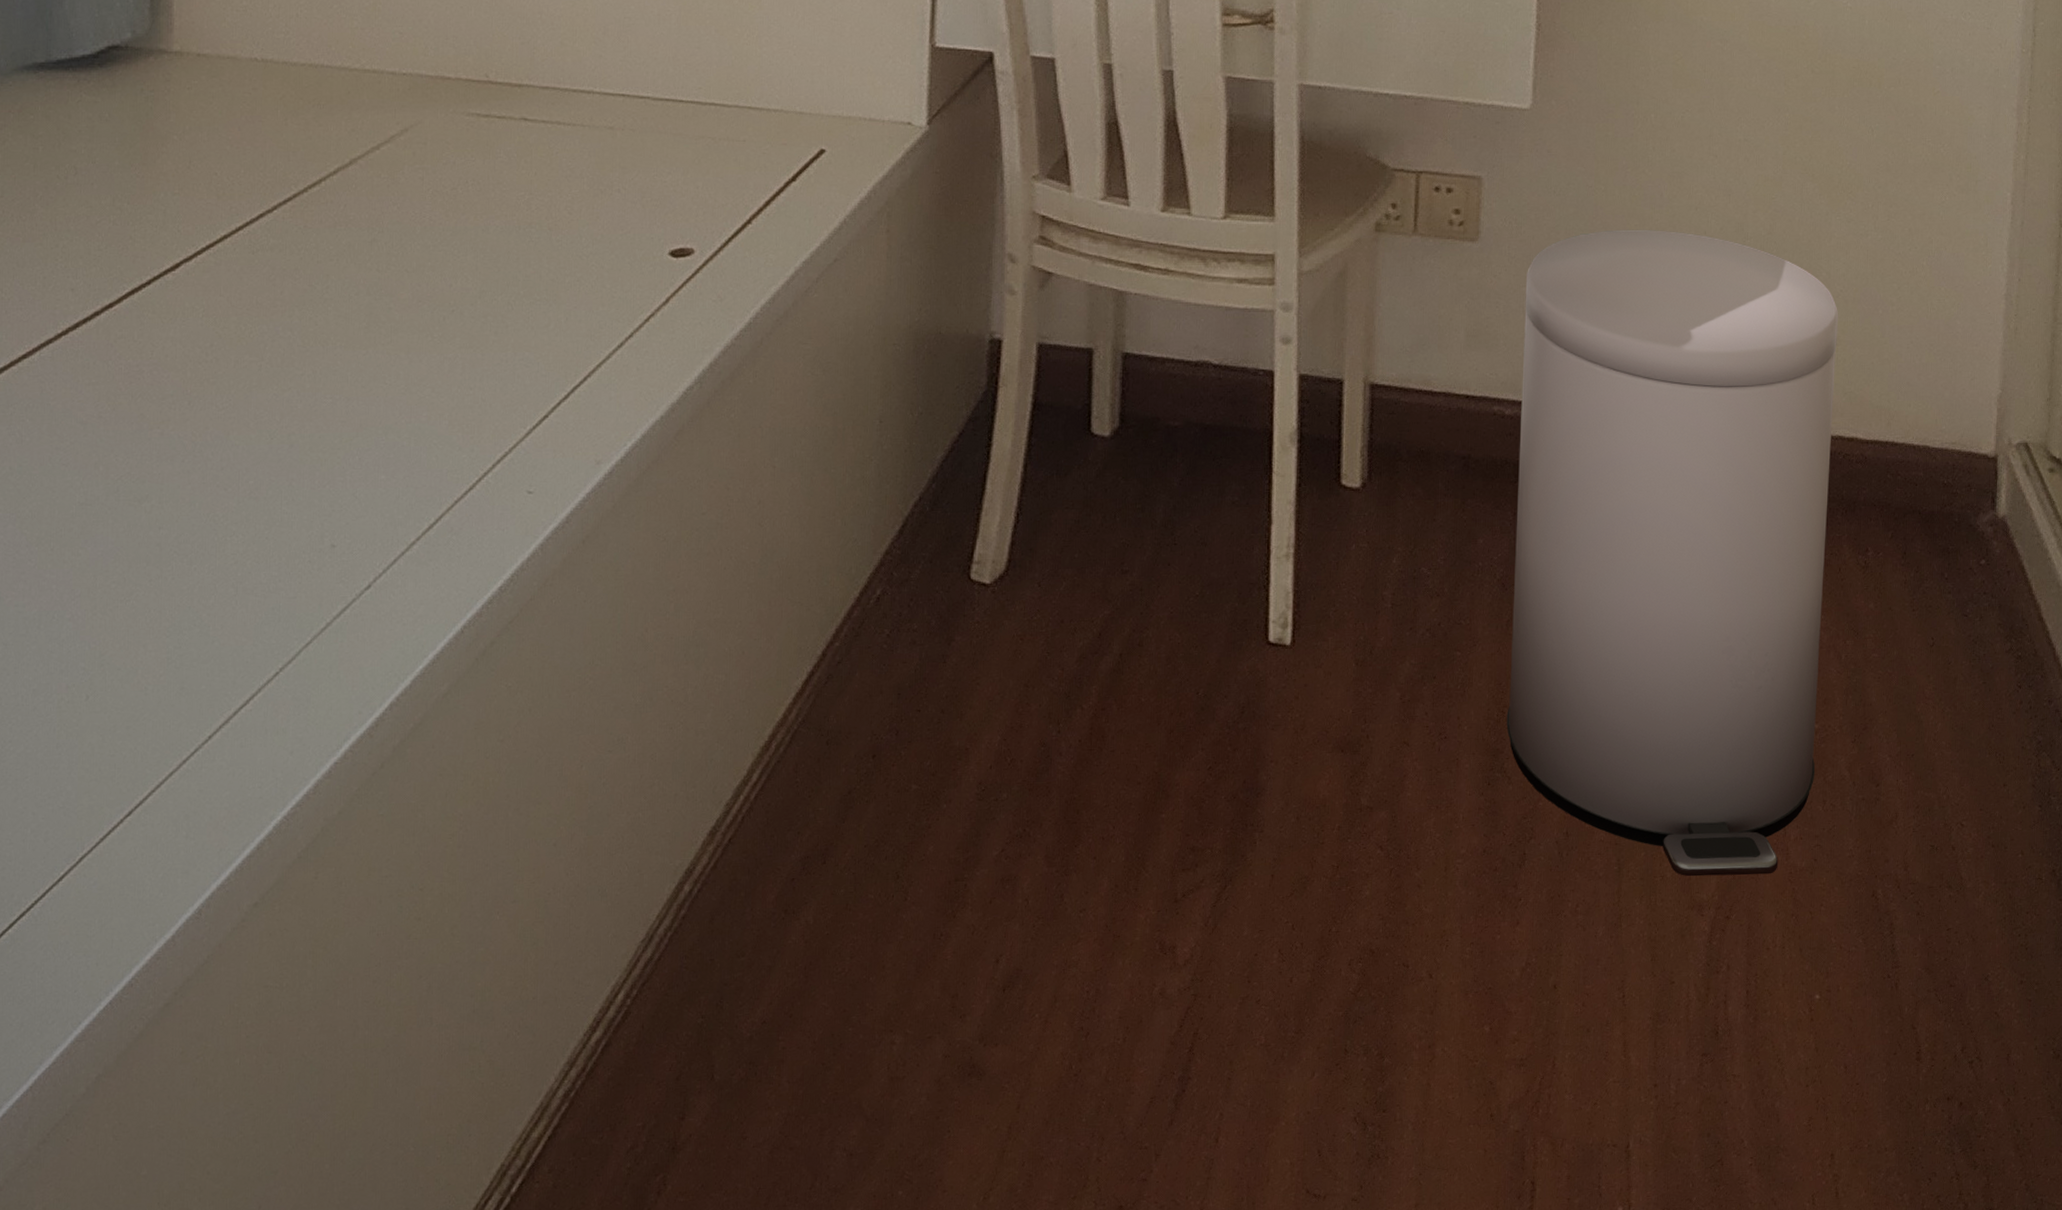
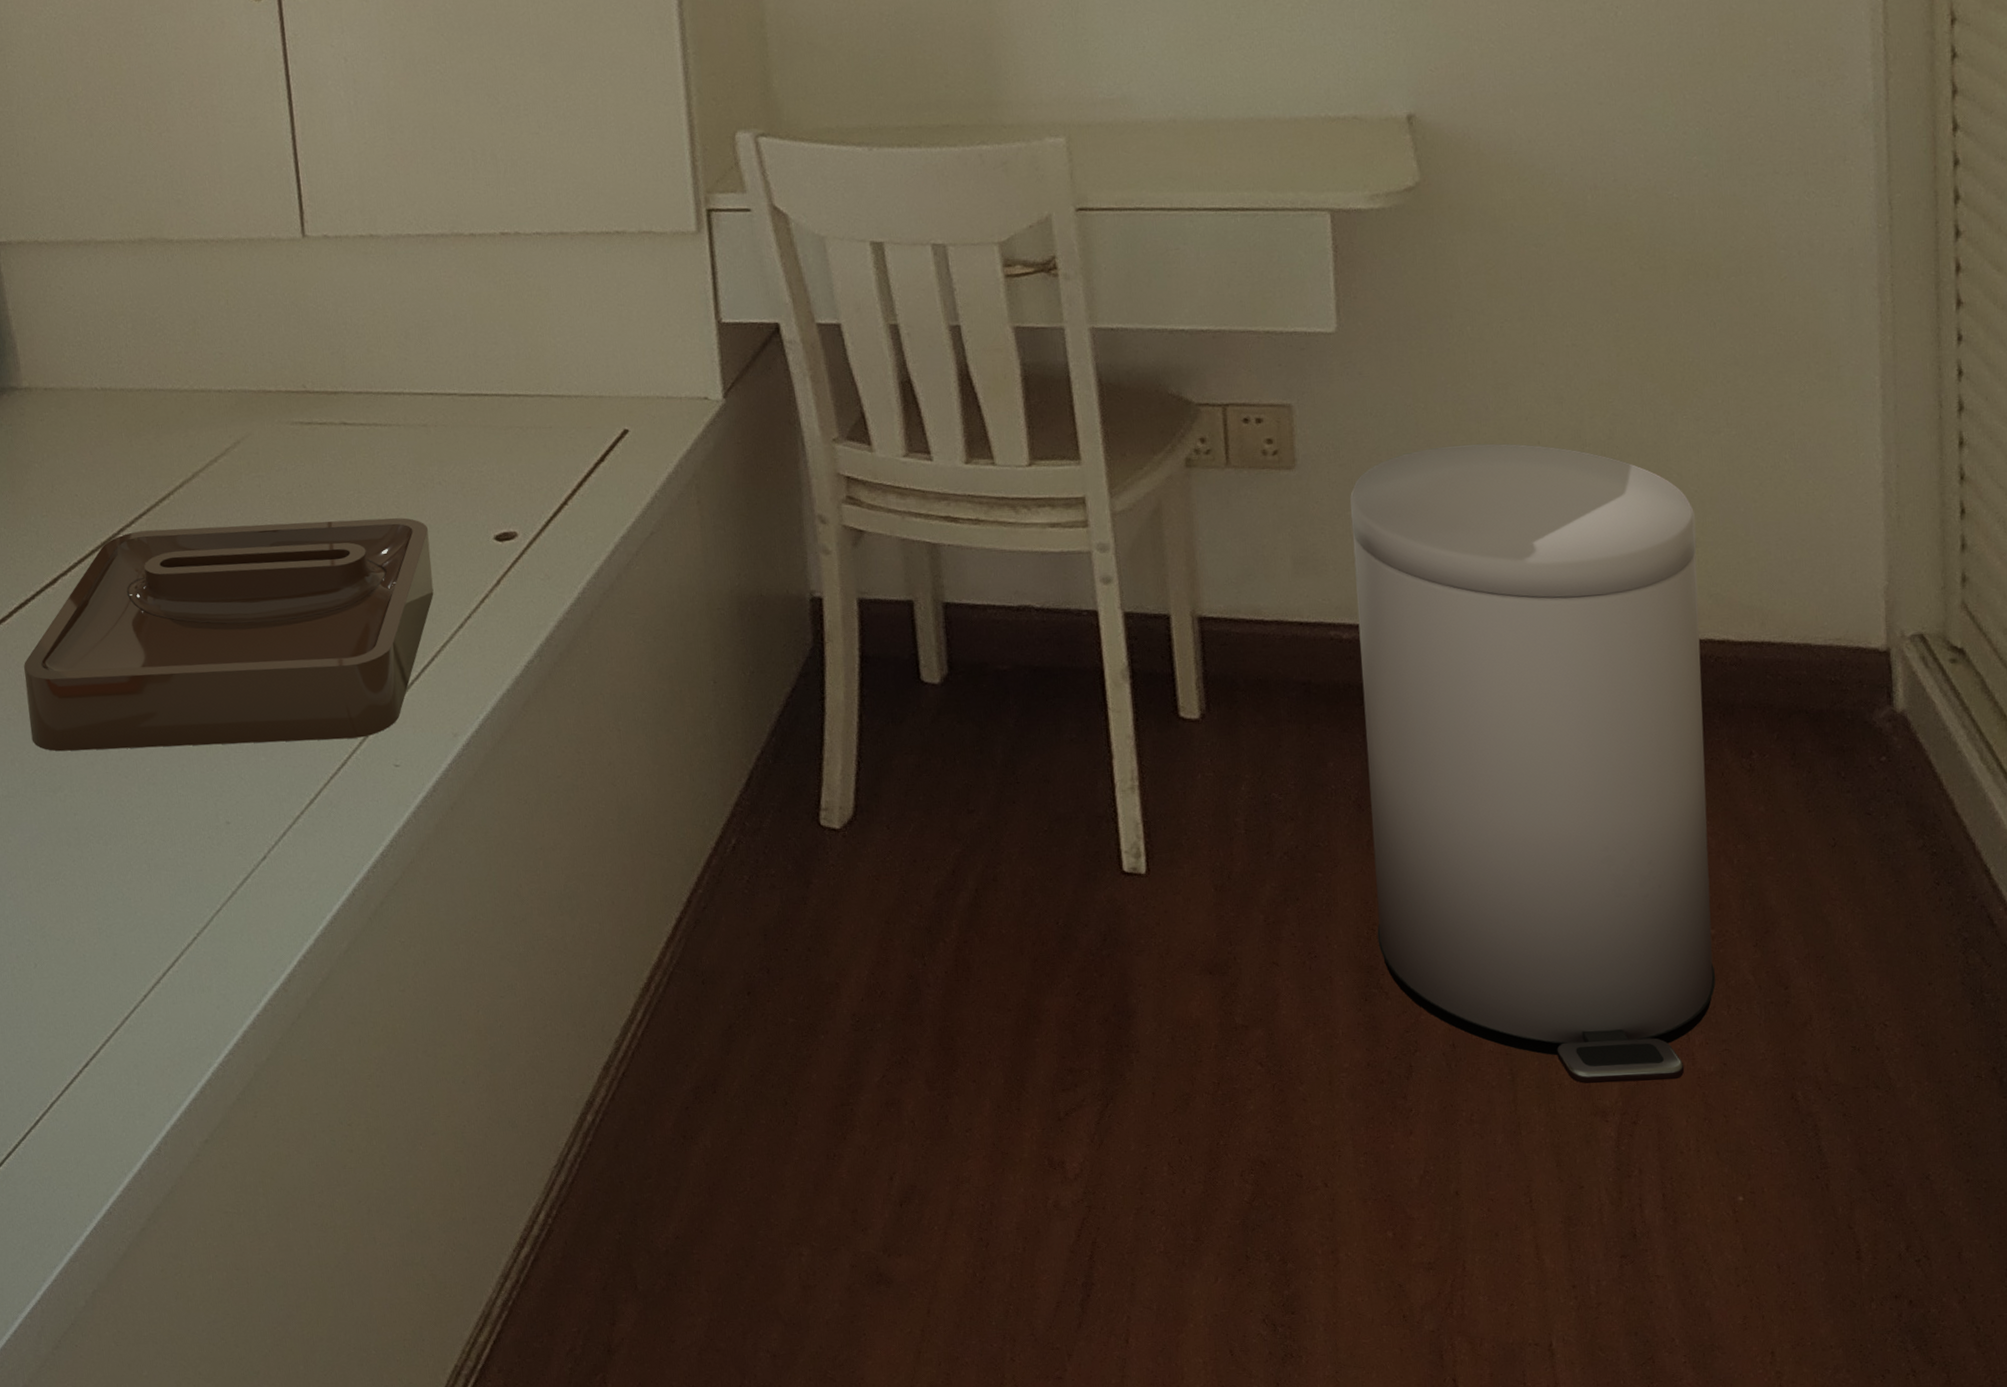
decorative tray: none [122,218,600,461] -> present [23,518,434,752]

